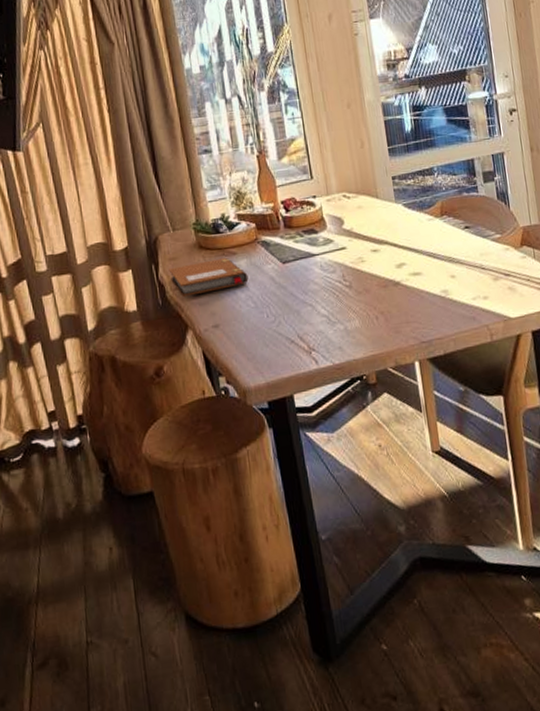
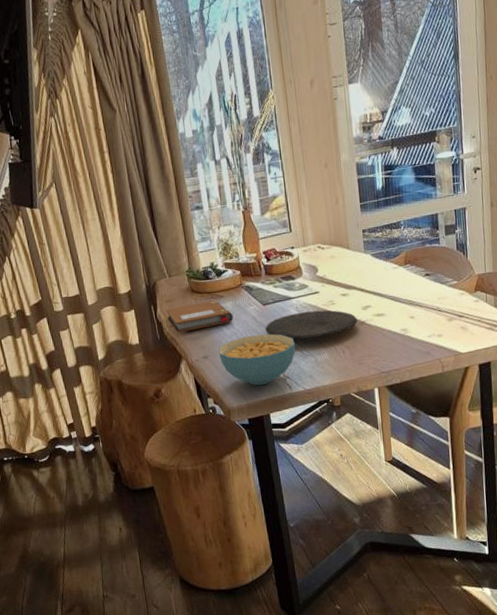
cereal bowl: none [231,297,322,361] -> present [218,334,296,386]
plate: none [285,268,392,304] -> present [265,310,358,340]

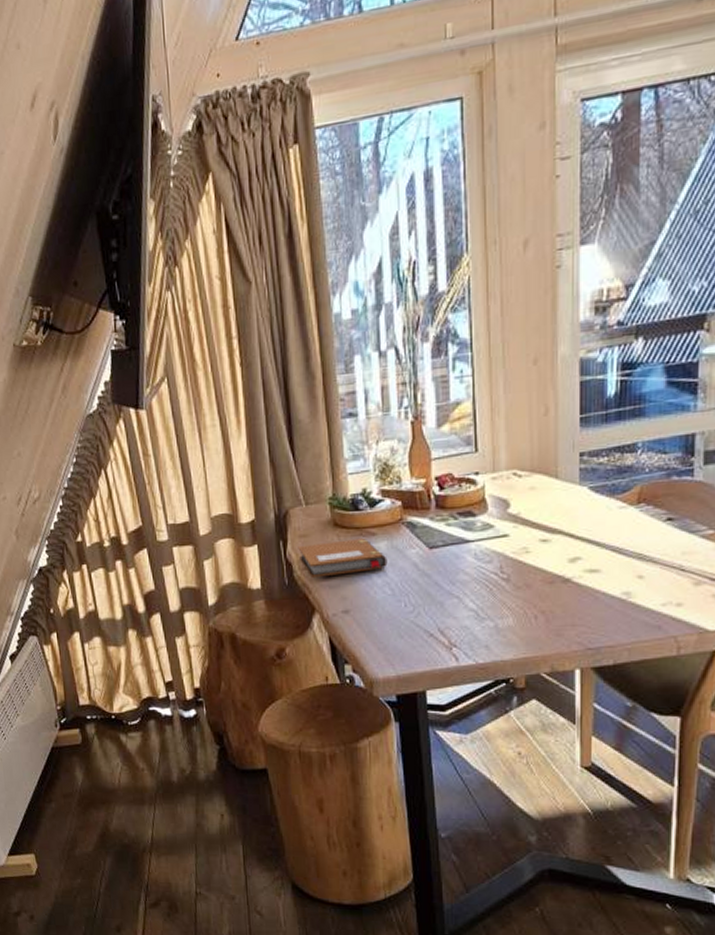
cereal bowl: present [218,334,296,386] -> none [363,587,469,654]
plate: present [265,310,358,340] -> none [429,559,560,597]

